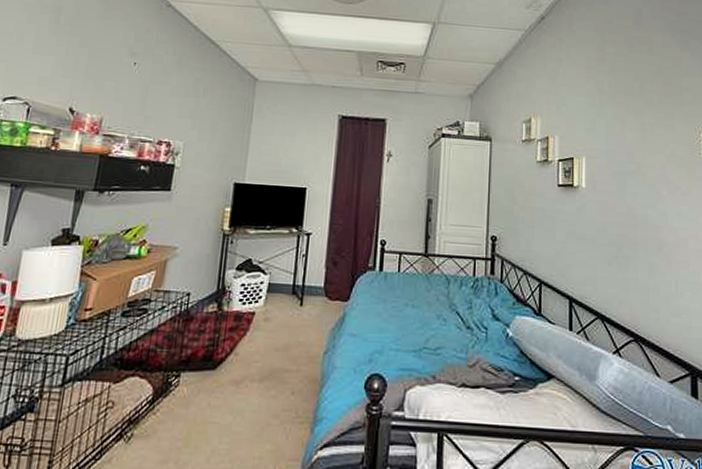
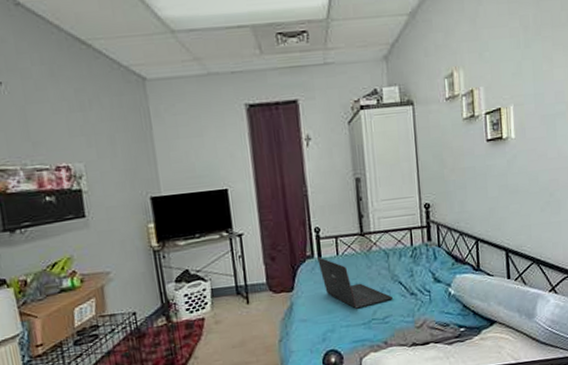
laptop: none [377,270,448,333] -> present [316,257,392,309]

